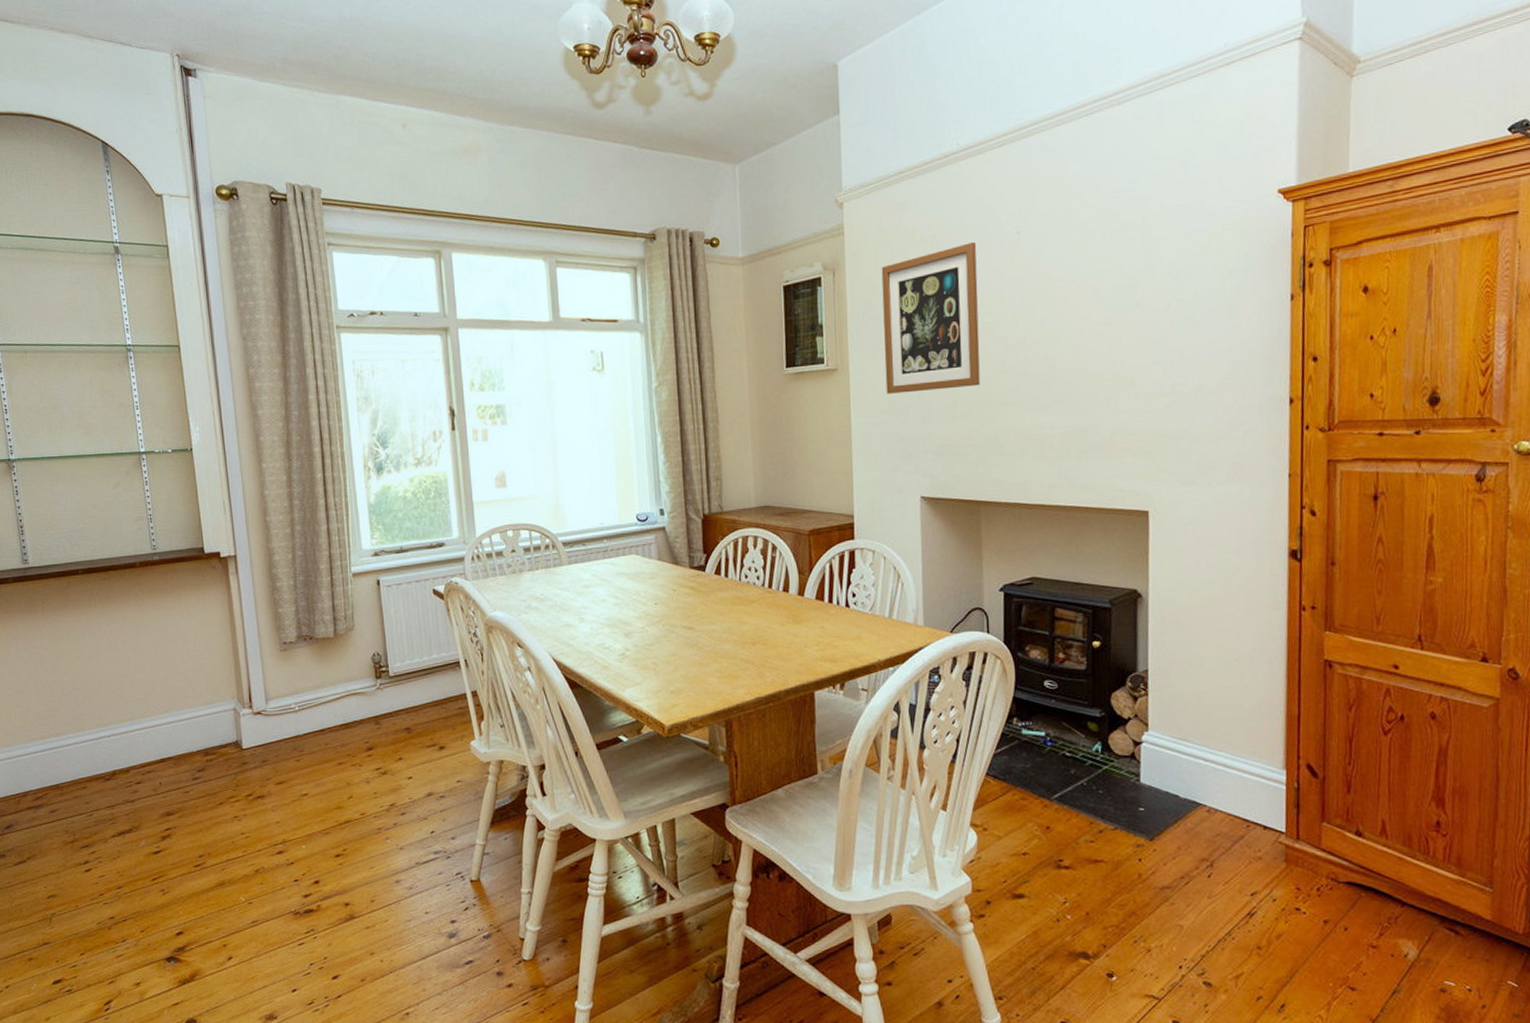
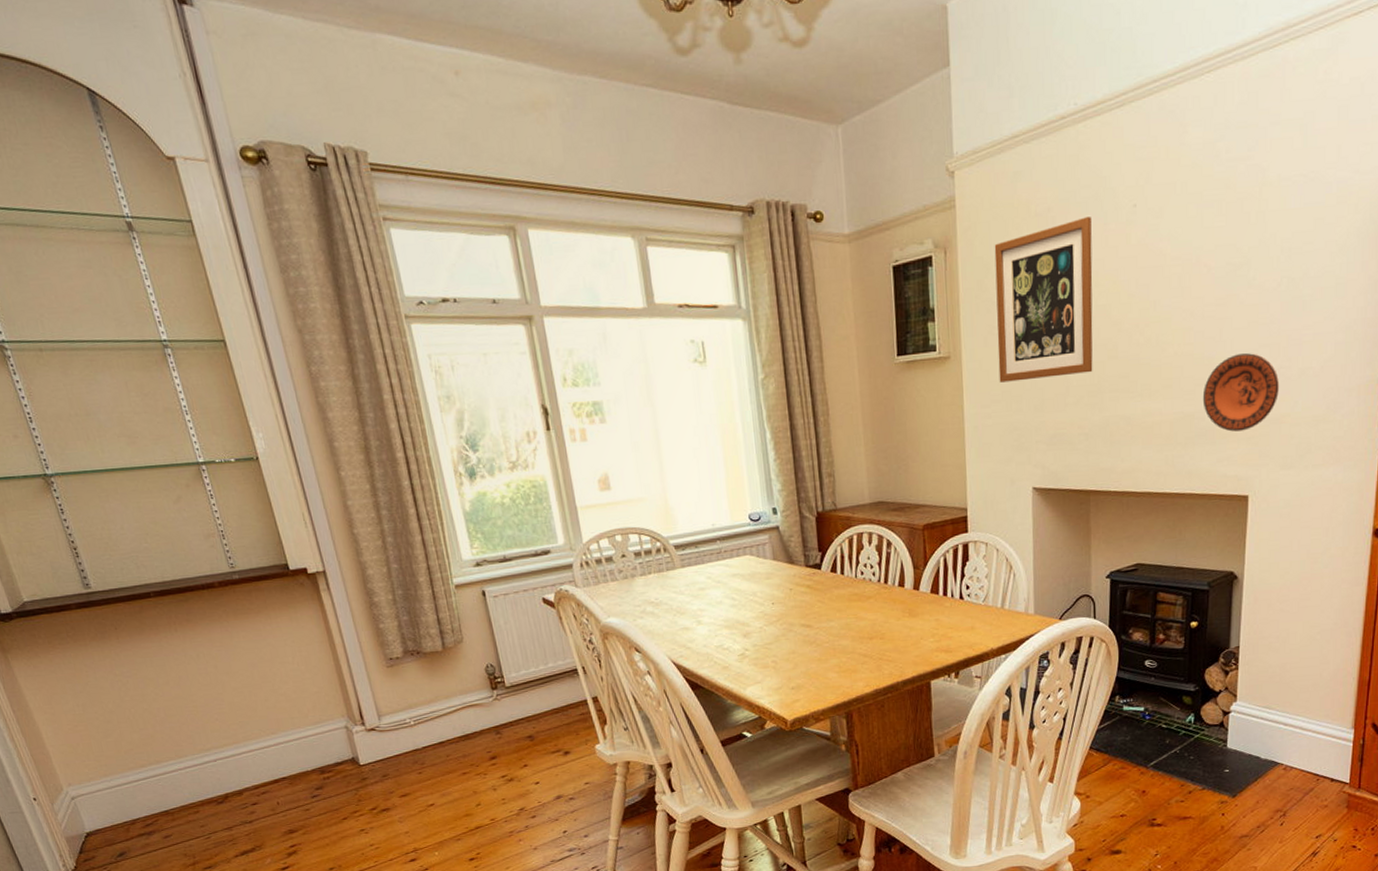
decorative plate: none [1094,370,1175,446] -> present [1202,353,1279,432]

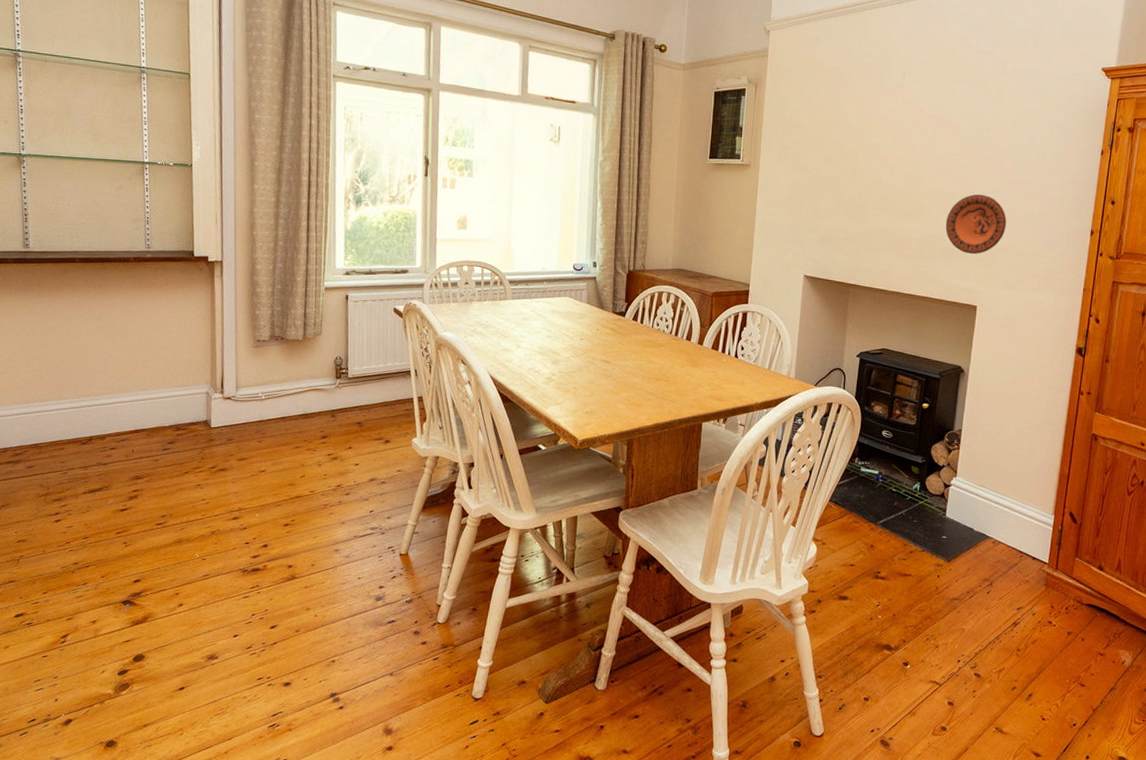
wall art: present [994,217,1093,383] -> none [787,77,870,192]

